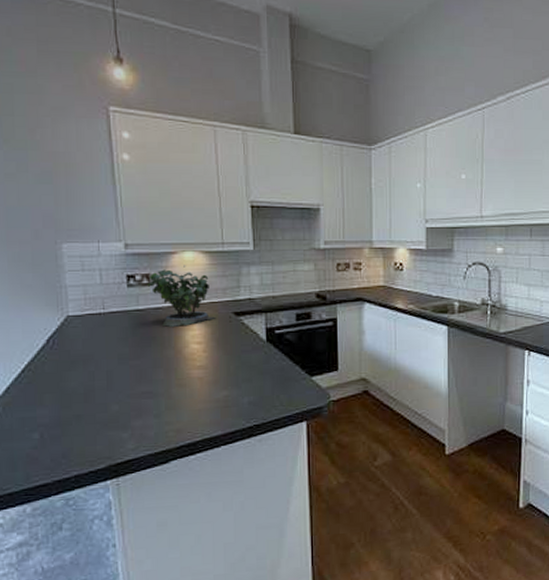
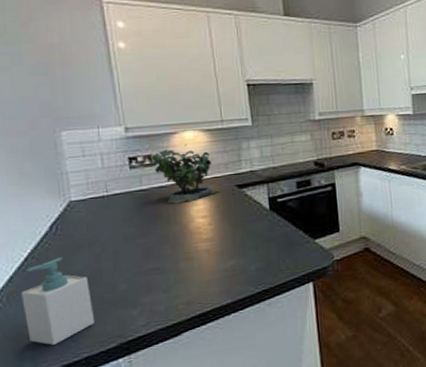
soap bottle: none [17,372,85,460] -> present [21,257,94,346]

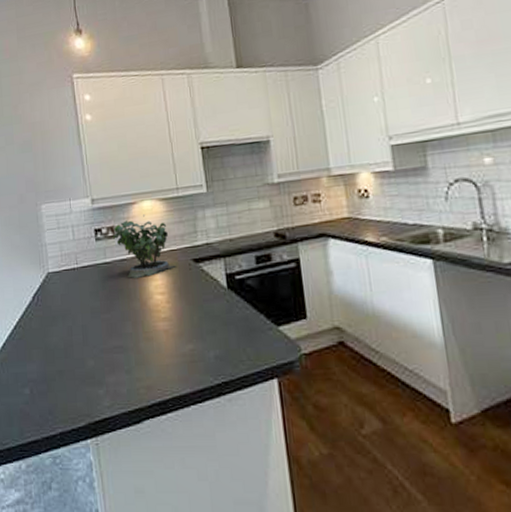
soap bottle: present [21,257,94,346] -> none [11,328,67,415]

